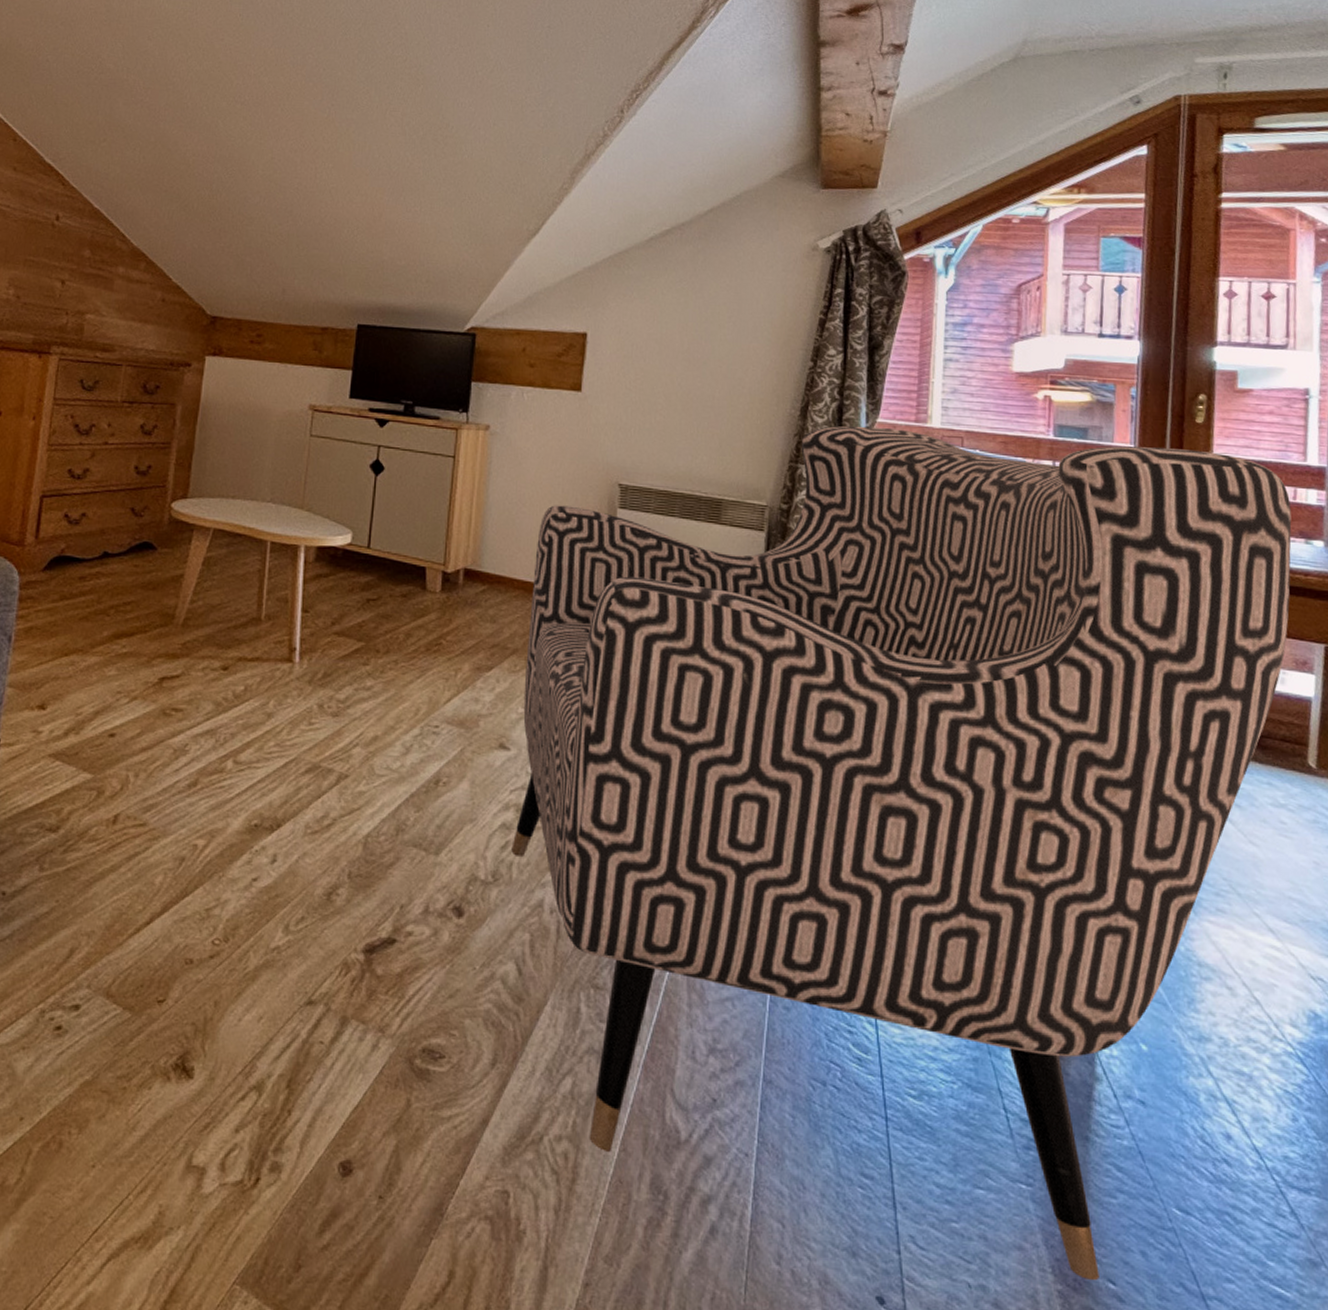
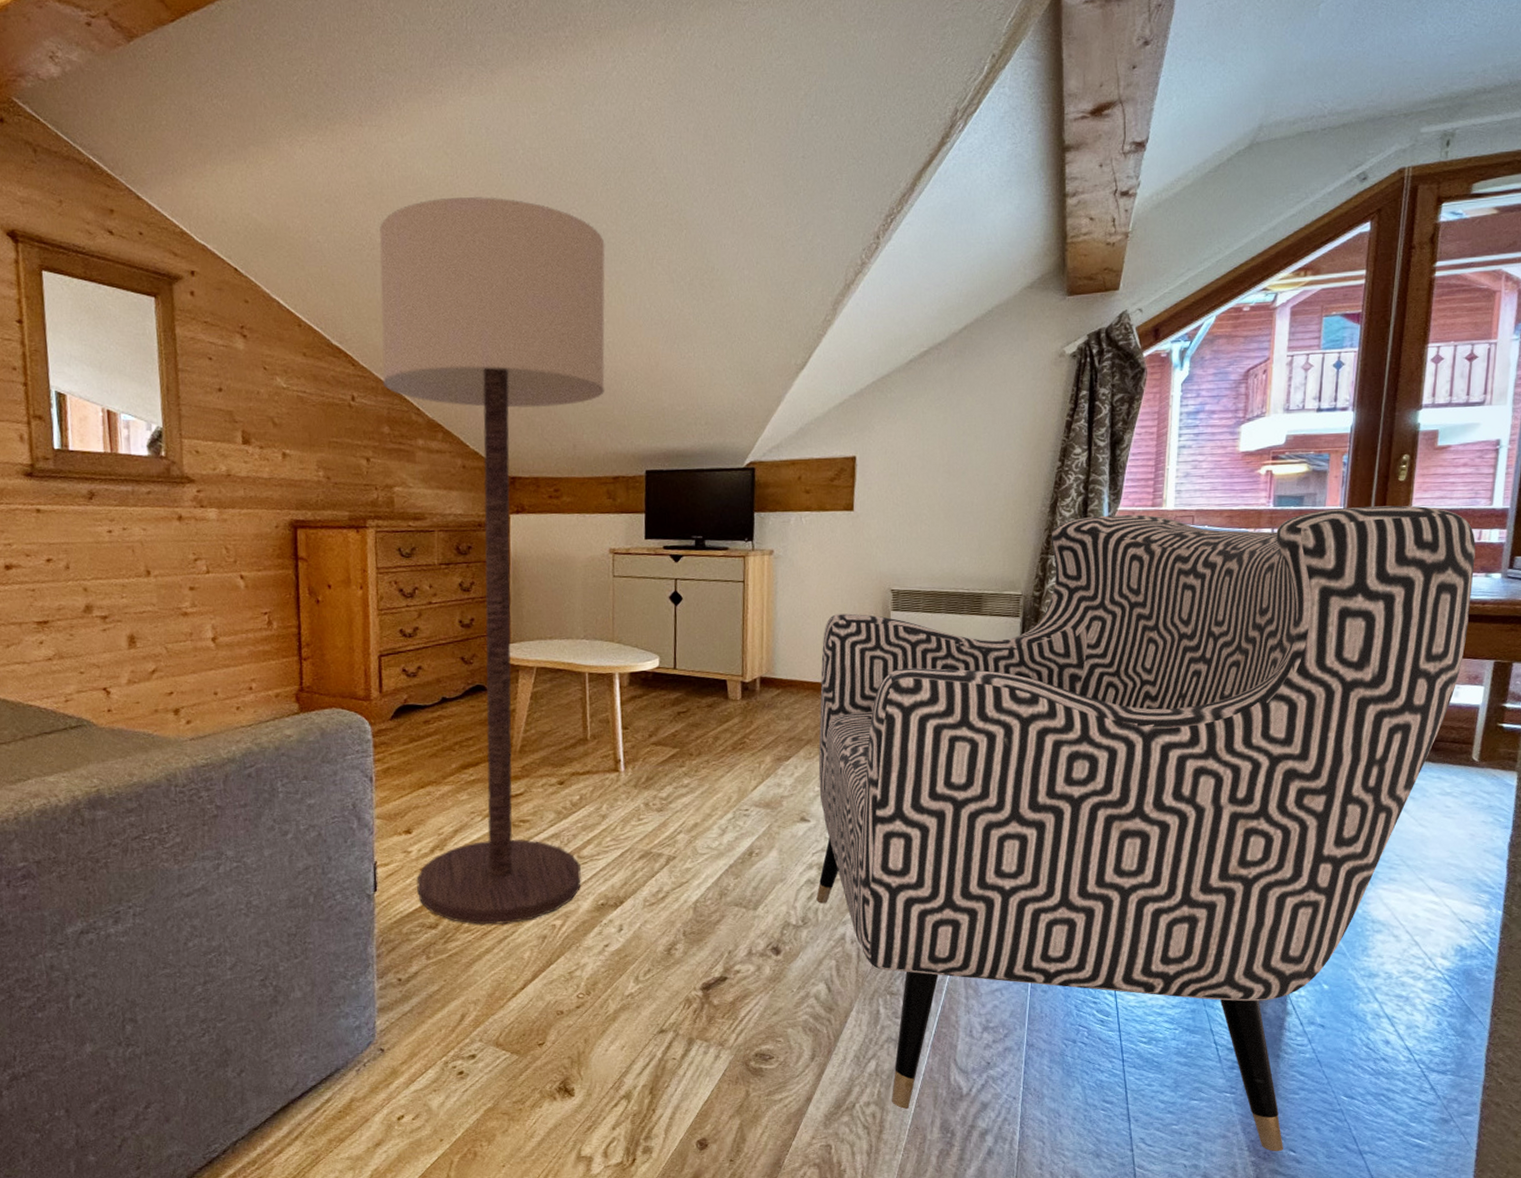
floor lamp: none [41,32,338,836] -> present [379,197,606,925]

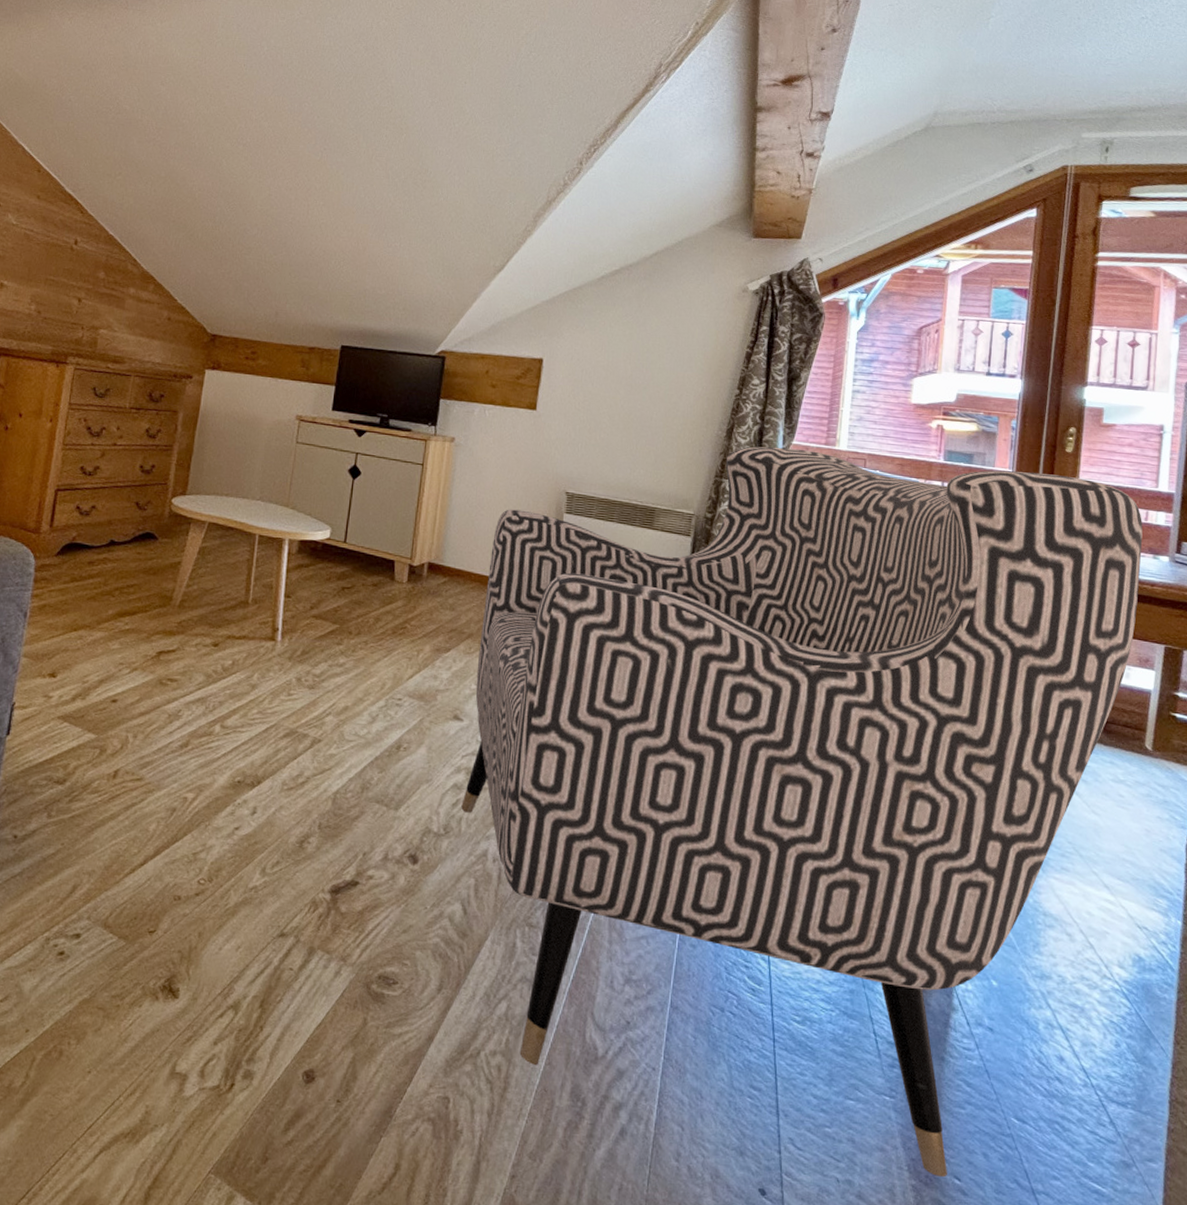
floor lamp: present [379,197,606,925] -> none [50,78,330,789]

